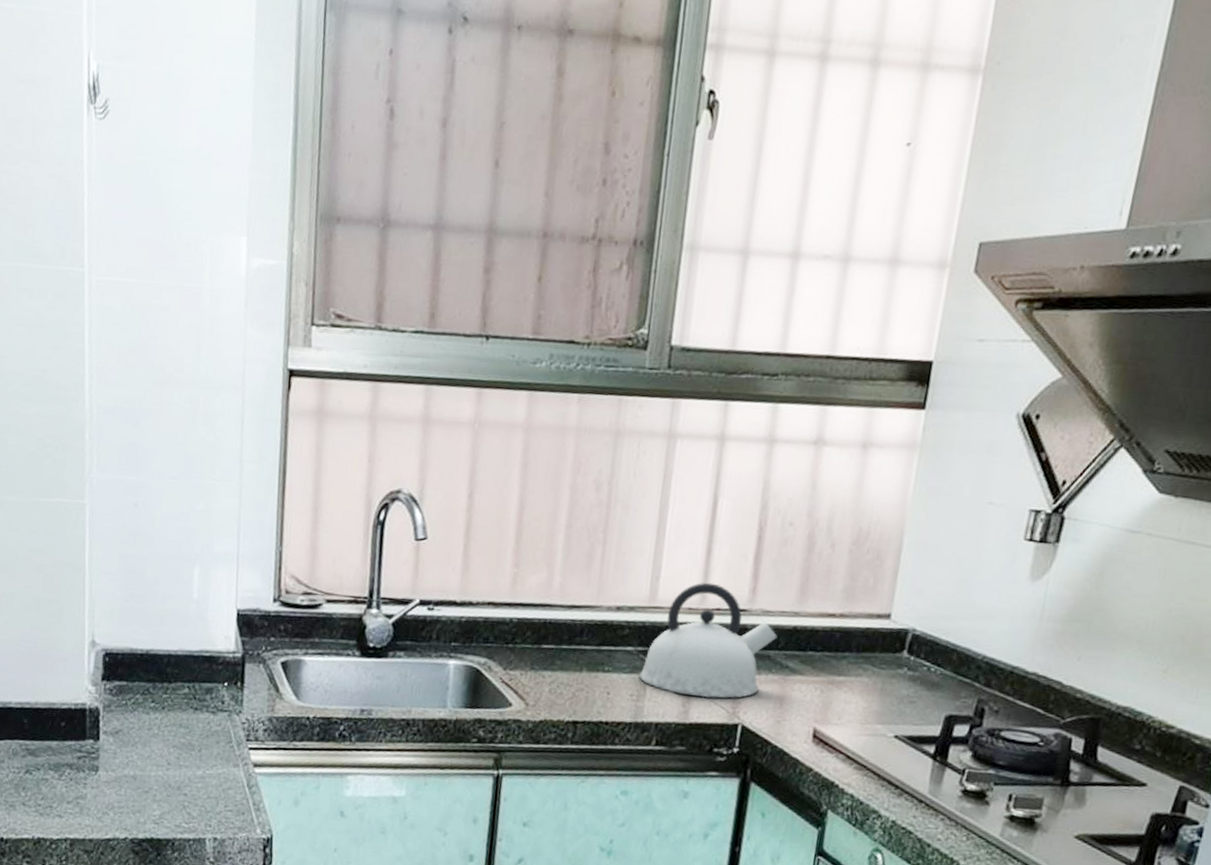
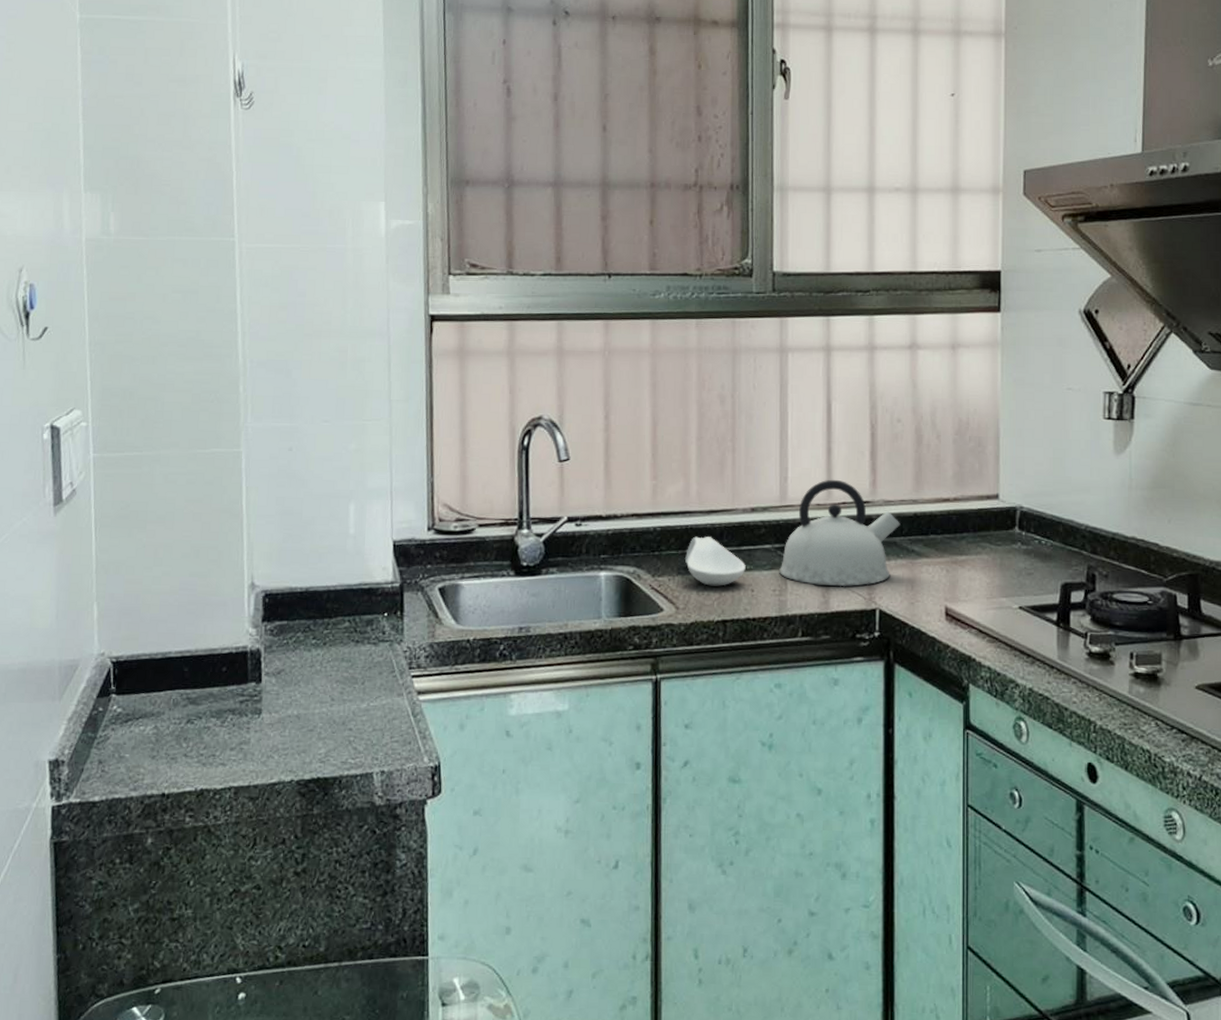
spoon rest: none [540,631,604,686] -> present [685,536,746,586]

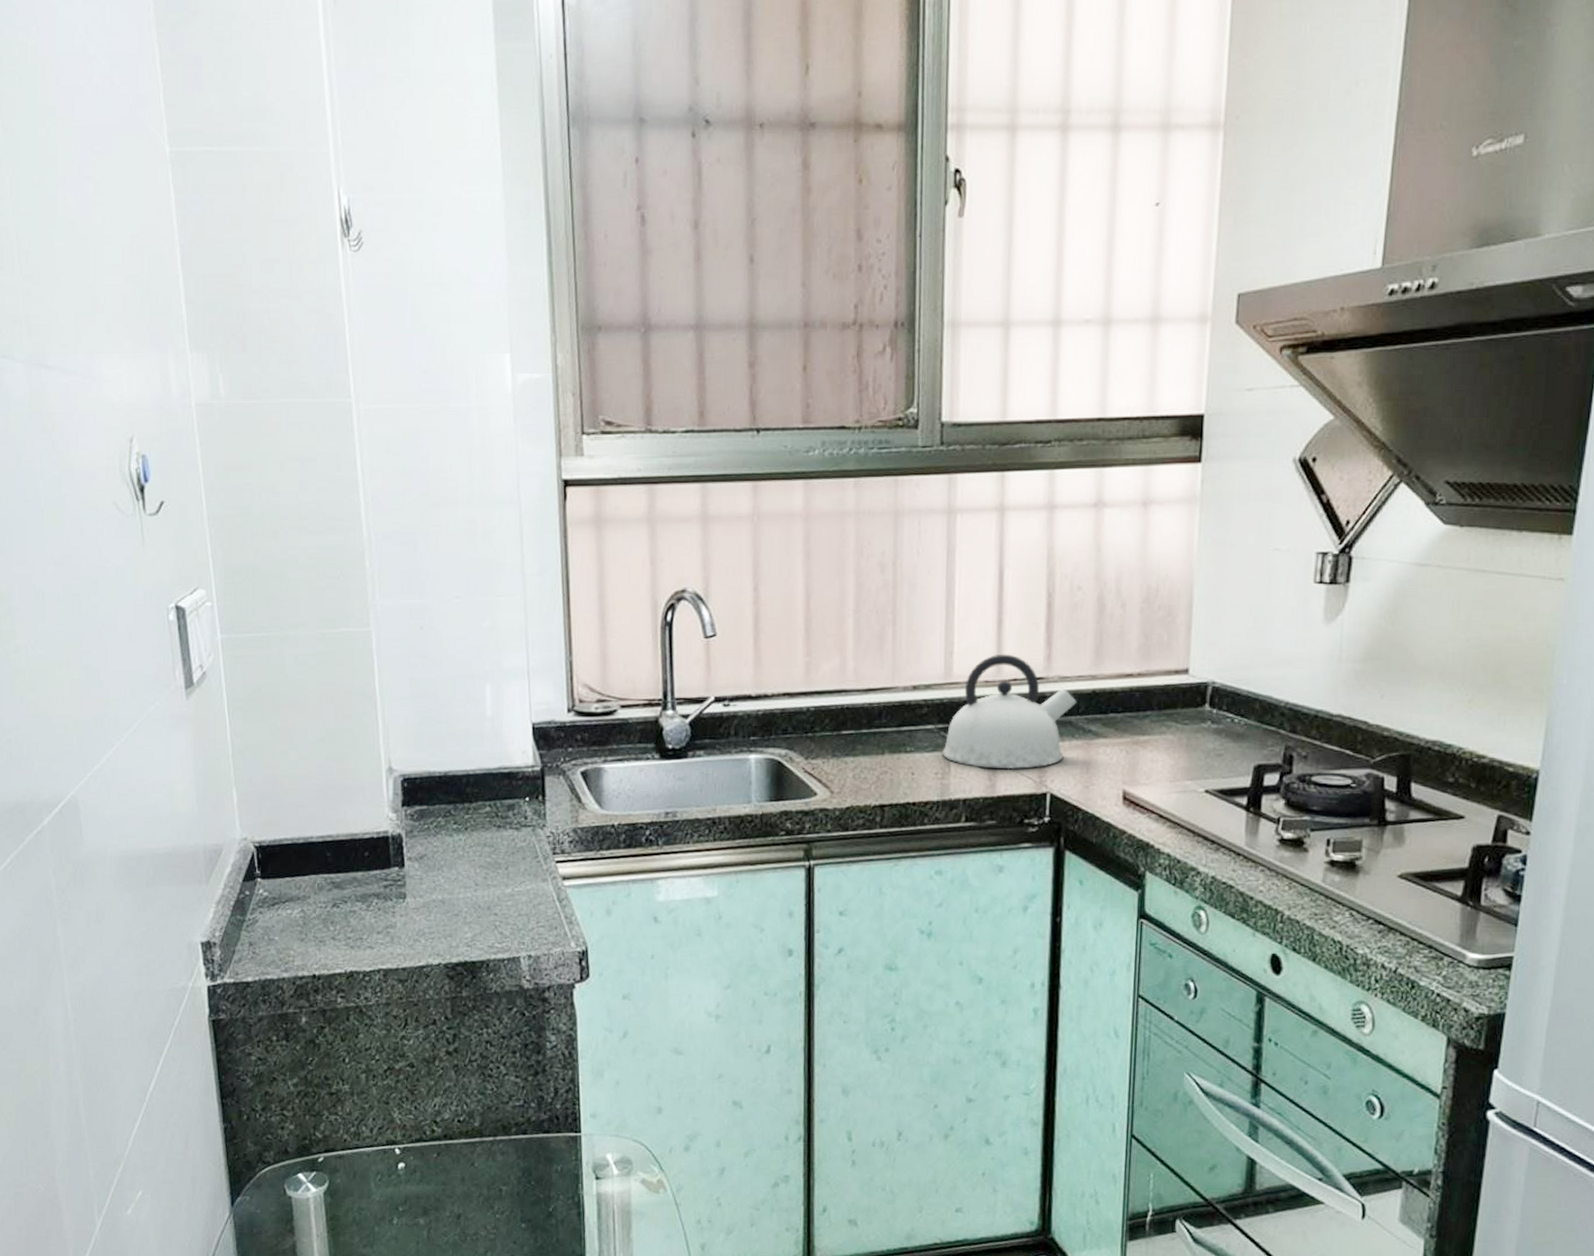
spoon rest: present [685,536,746,586] -> none [841,716,906,769]

